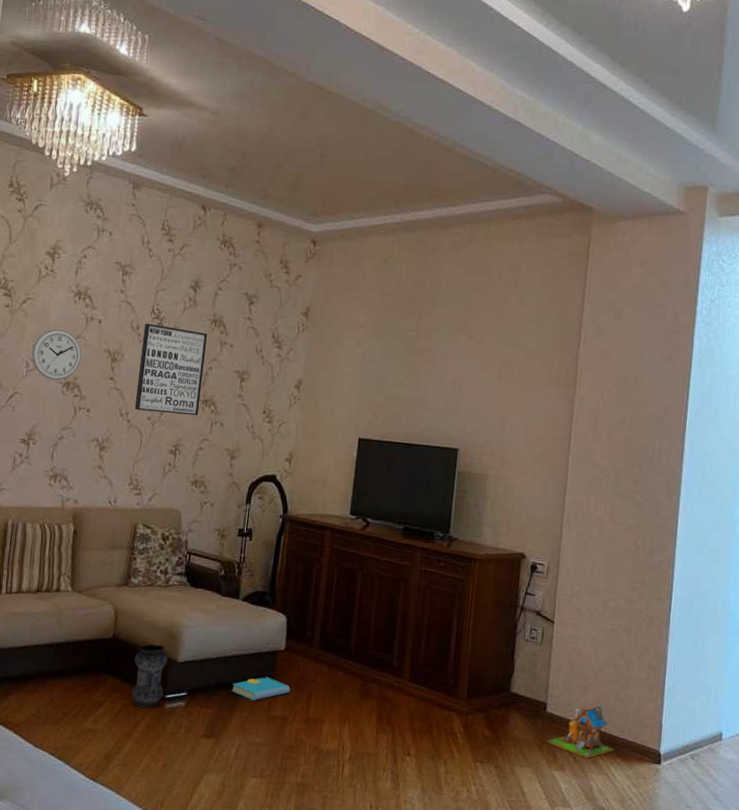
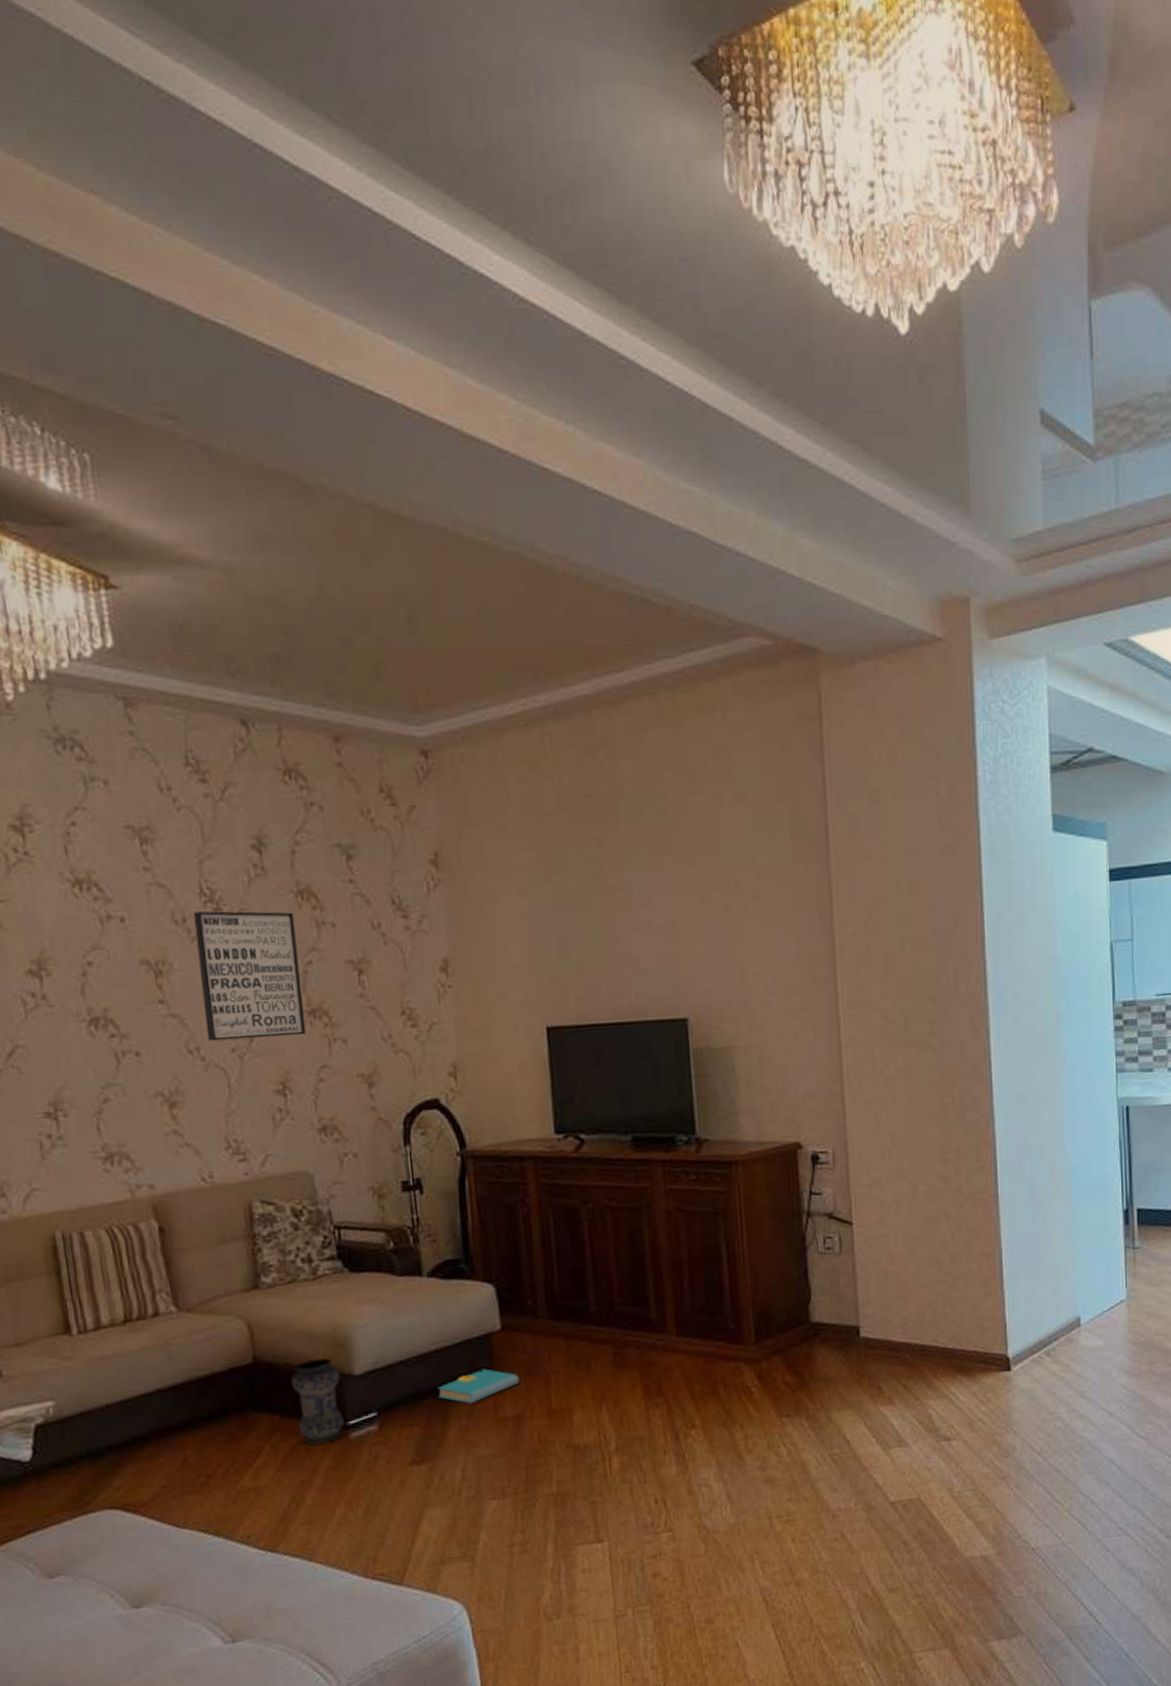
wall clock: present [31,329,82,381] -> none [25,940,108,1019]
toy house: present [546,702,615,759] -> none [866,1311,953,1384]

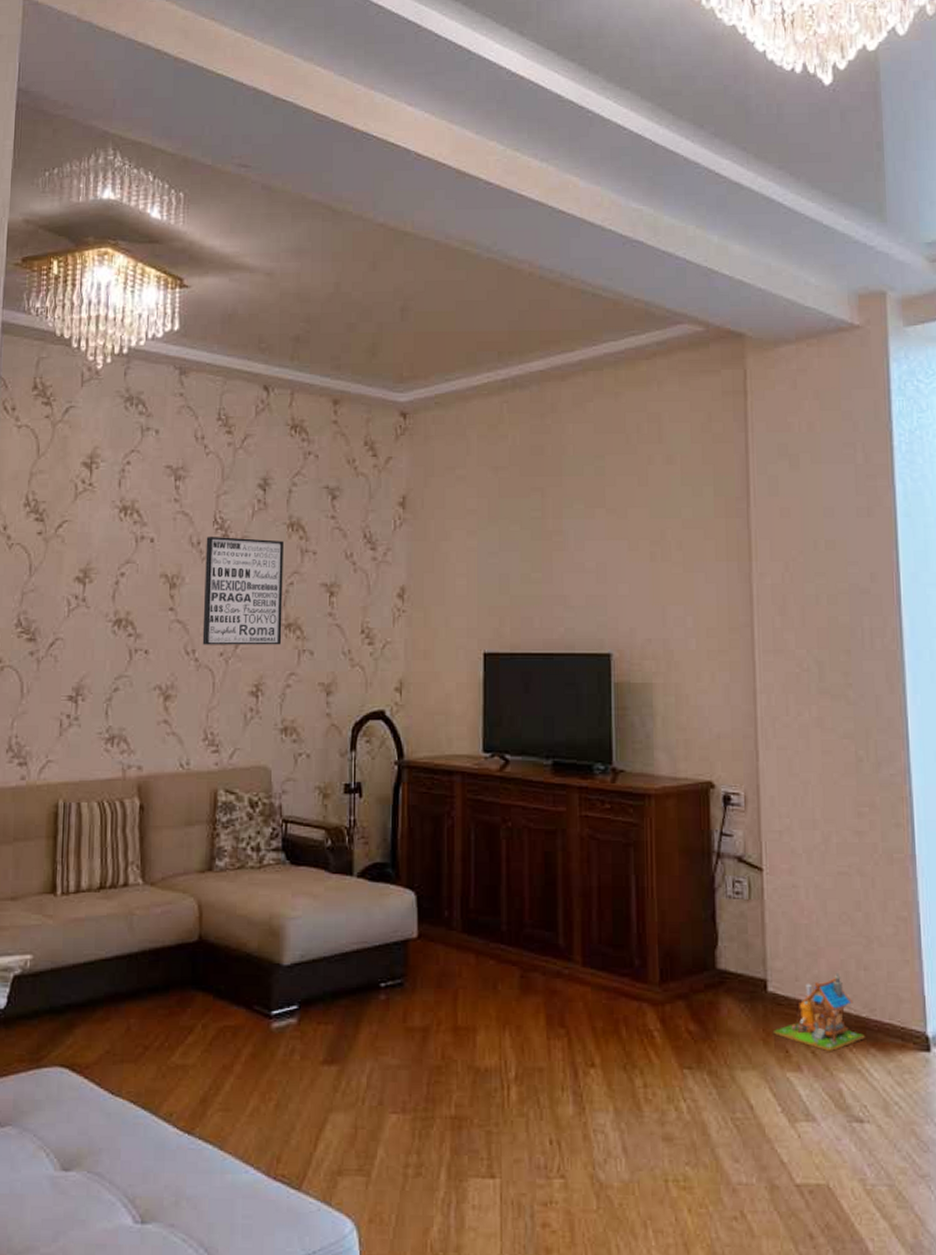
vase: present [290,1358,344,1445] -> none [227,944,270,1030]
book: present [438,1368,520,1404] -> none [355,975,430,1010]
toy house: none [866,1311,953,1384] -> present [772,972,866,1052]

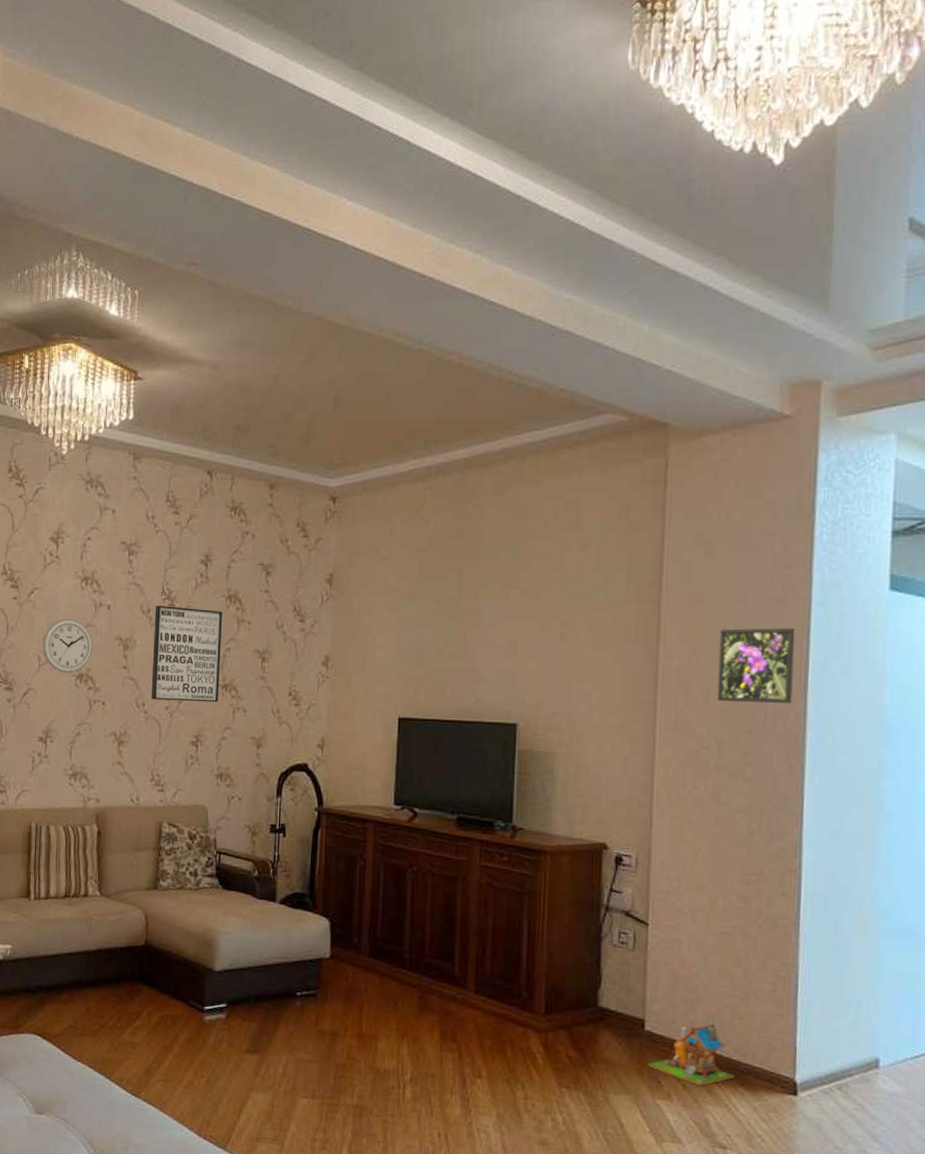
wall clock: none [73,555,133,618] -> present [42,618,93,673]
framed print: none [811,539,887,620] -> present [717,627,795,703]

